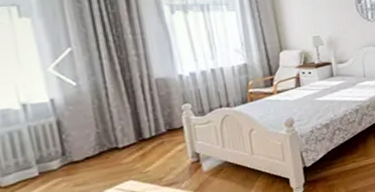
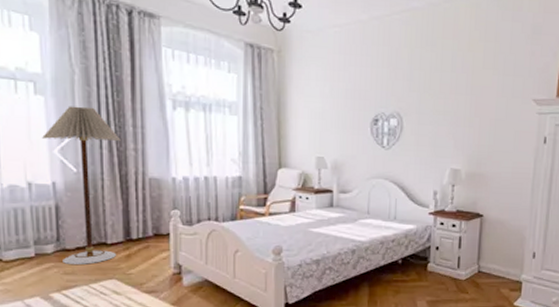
floor lamp: none [33,21,130,176] -> present [42,106,121,264]

